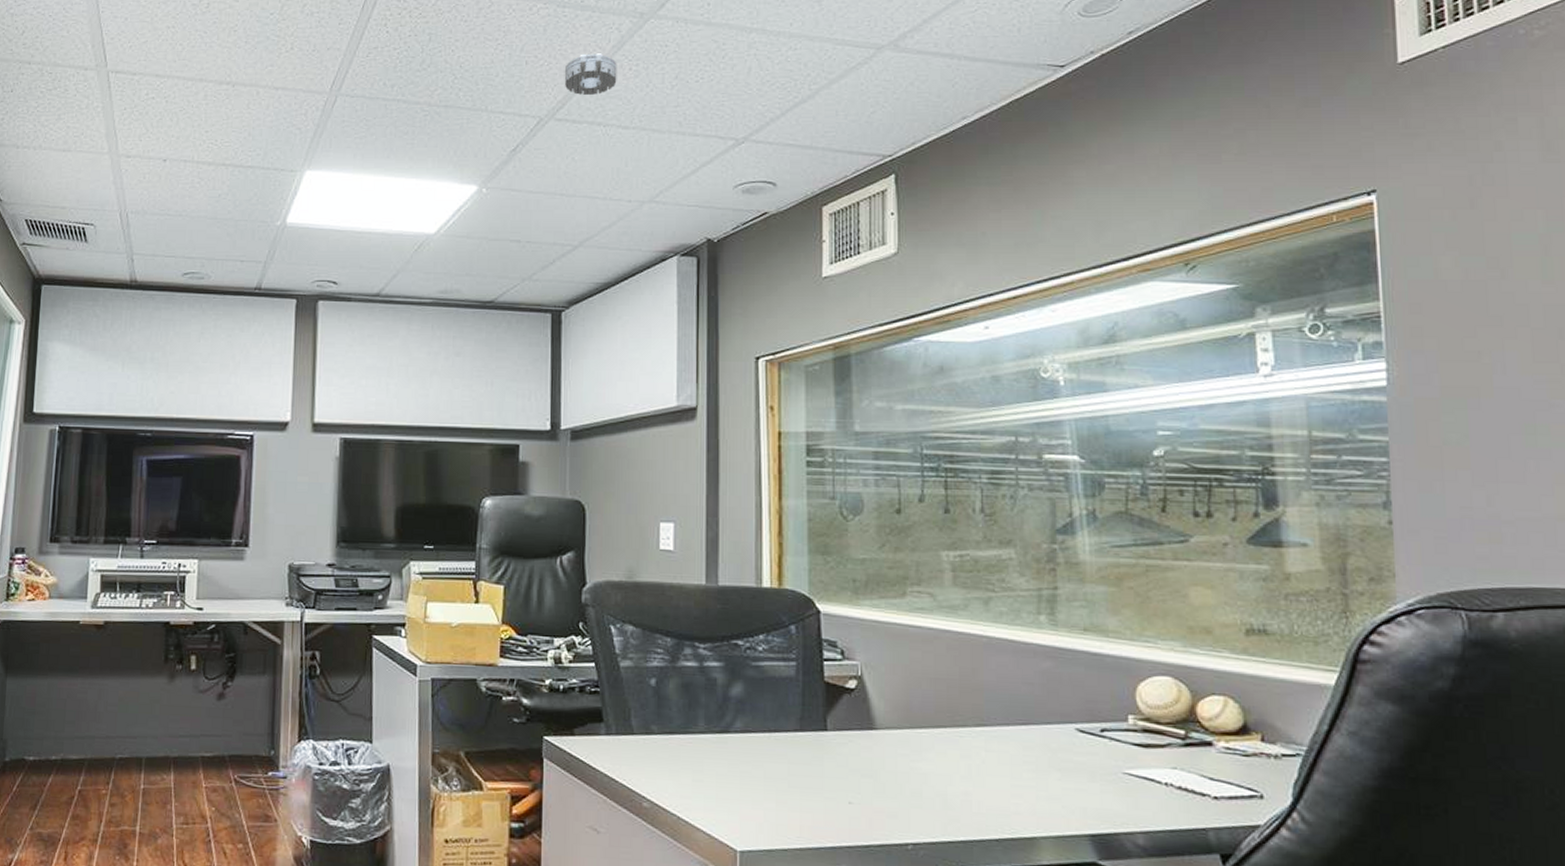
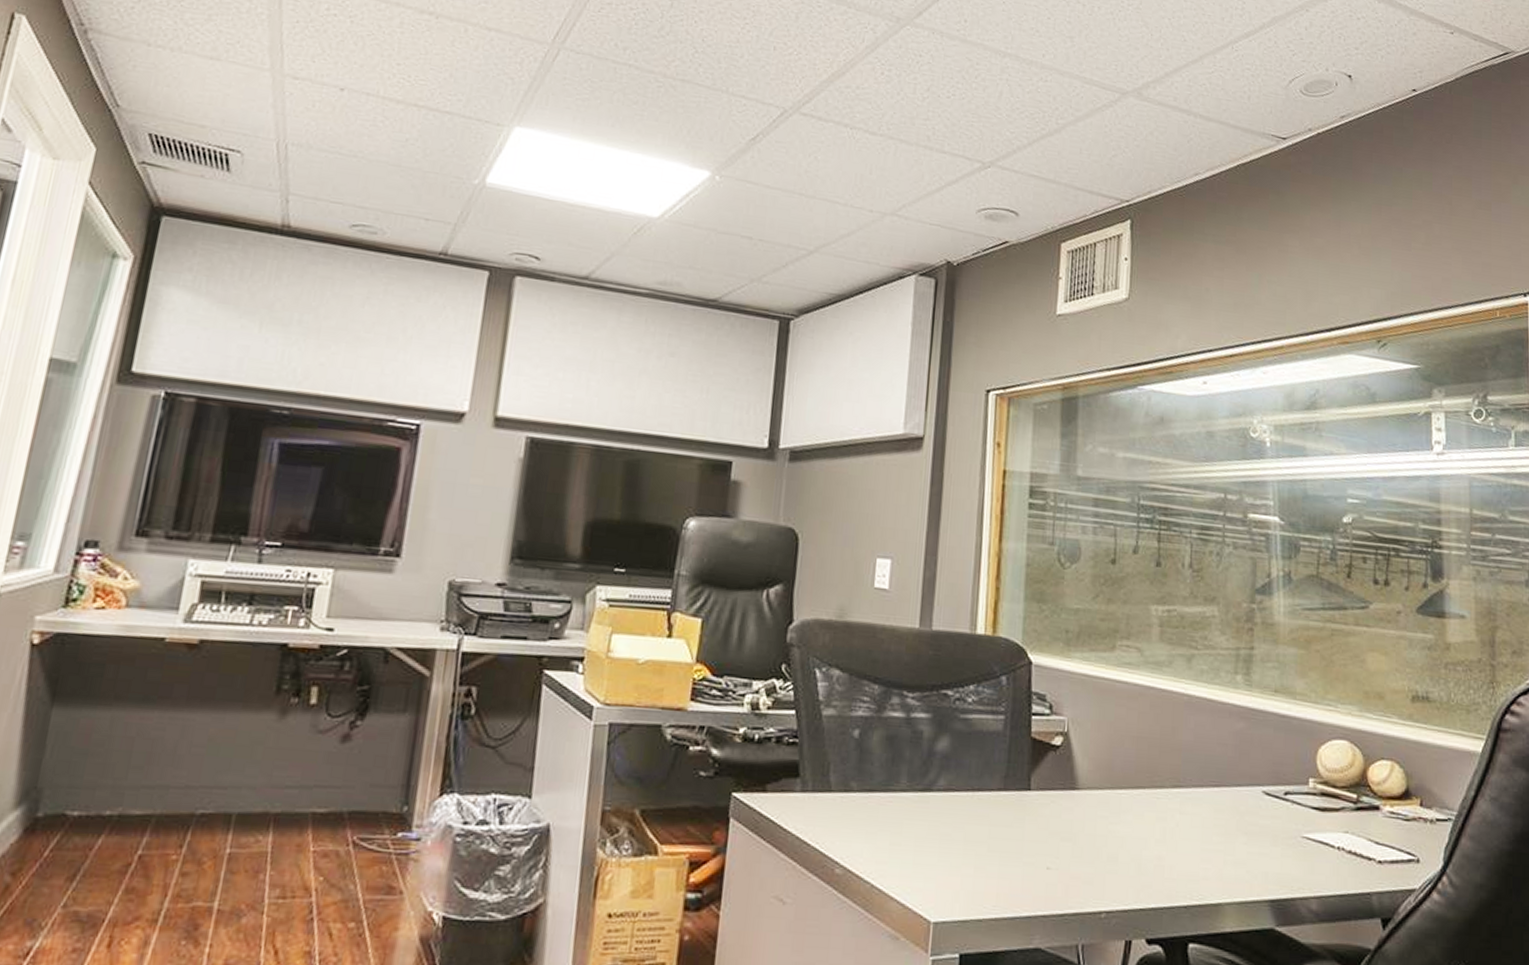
smoke detector: present [564,53,617,96] -> none [812,49,870,95]

